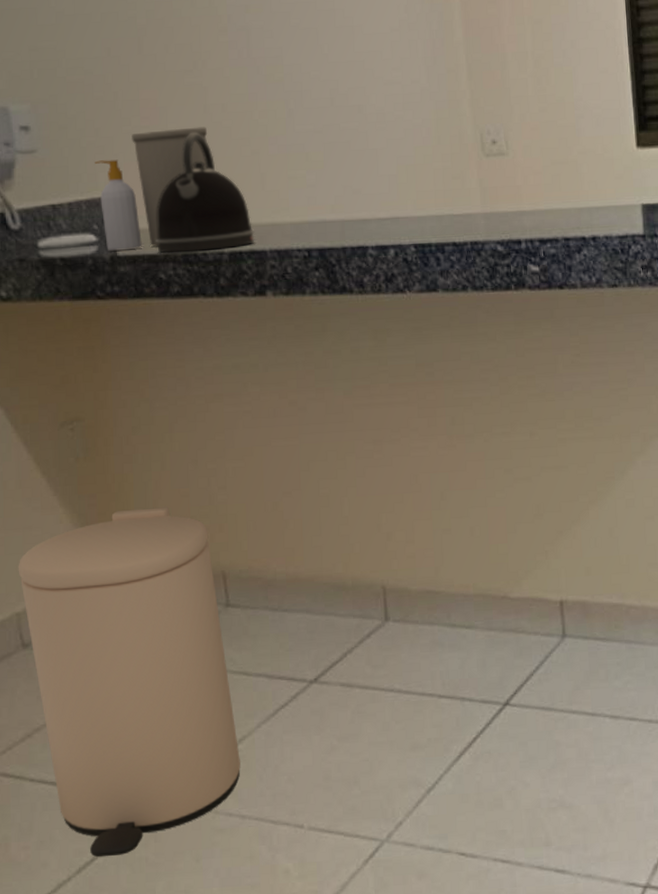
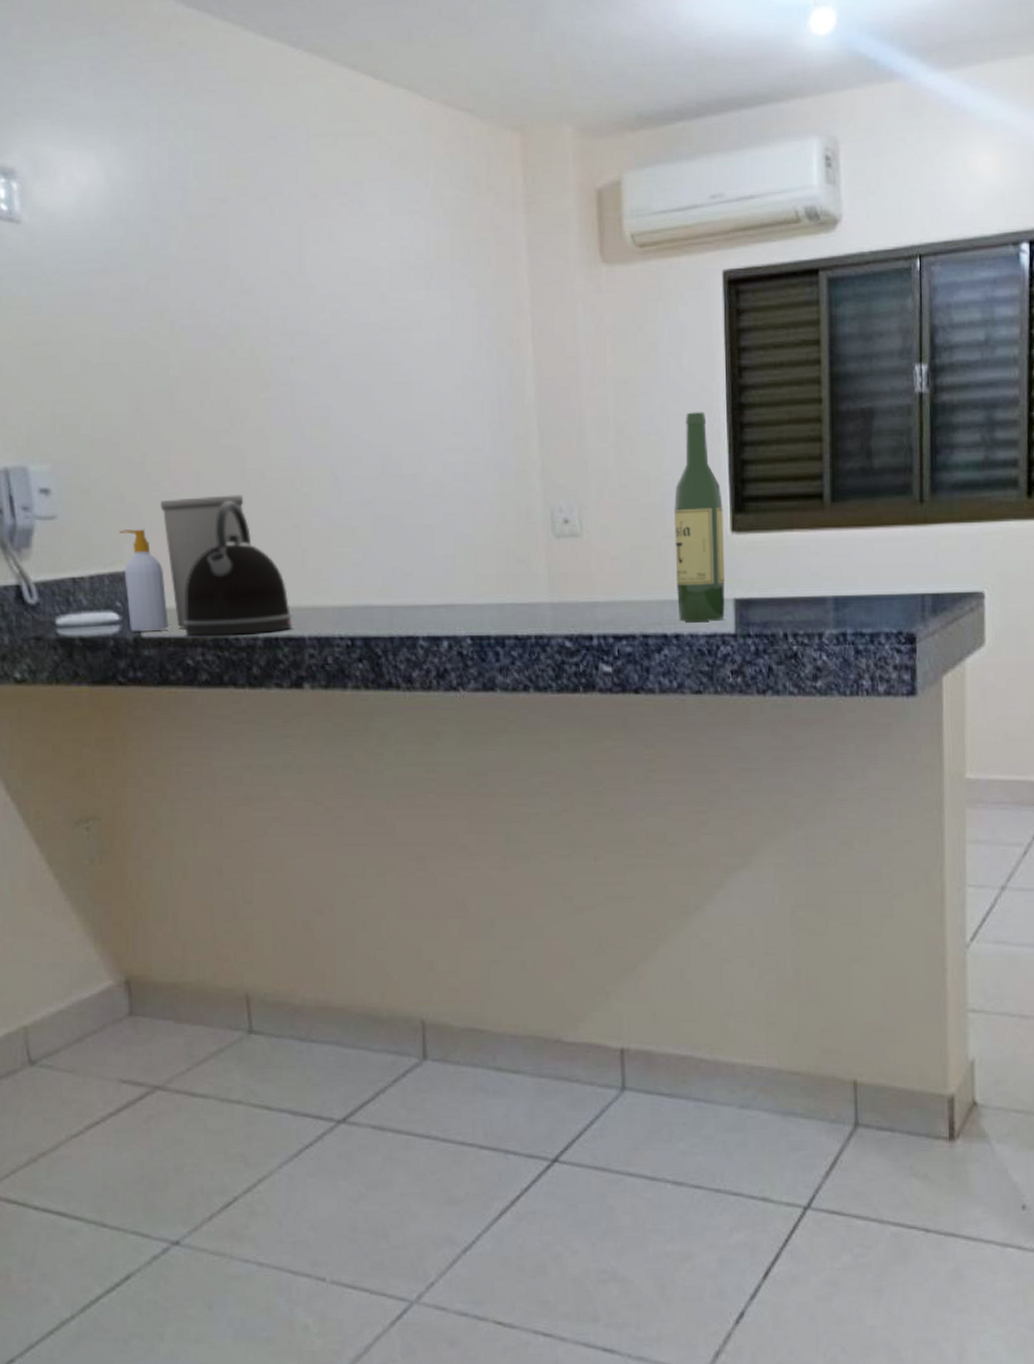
pedal bin: present [18,507,241,858] -> none [26,919,259,1297]
wine bottle: none [586,46,634,226] -> present [674,412,726,622]

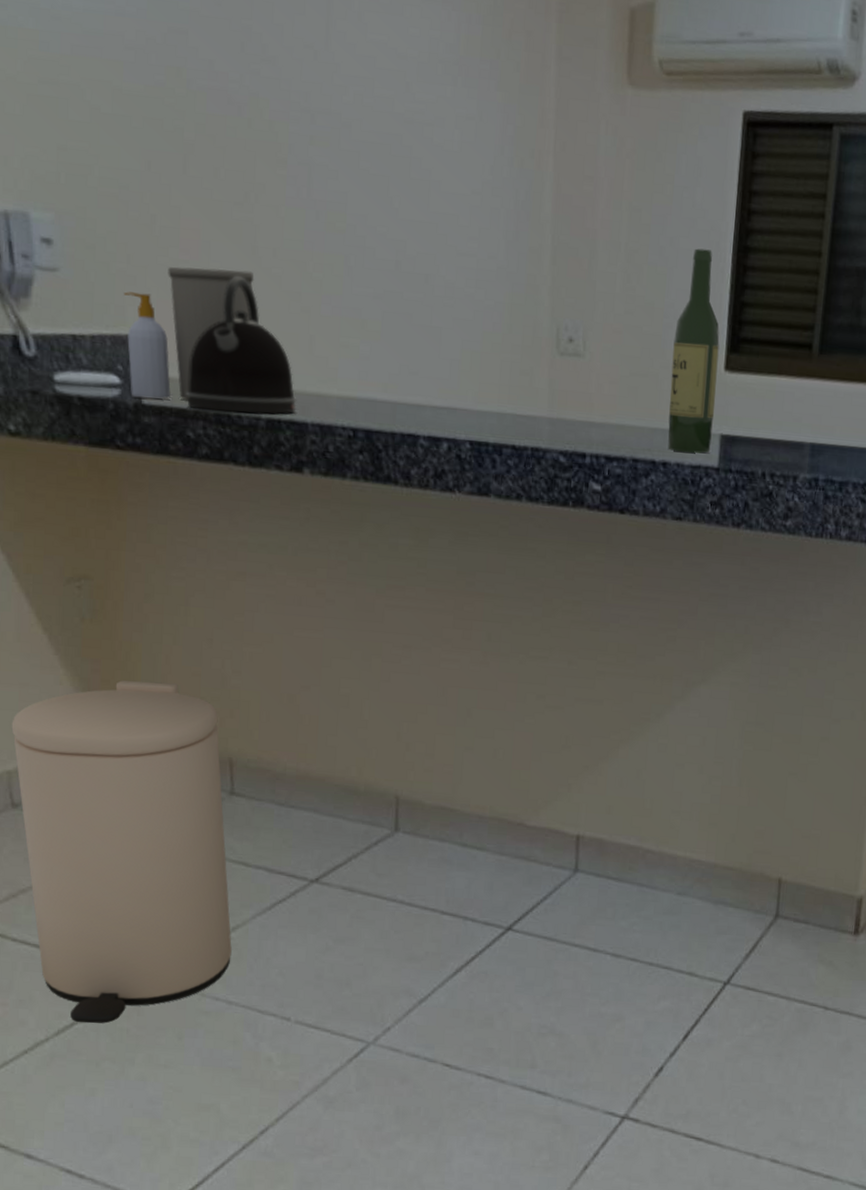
pedal bin: none [26,919,259,1297] -> present [11,680,232,1024]

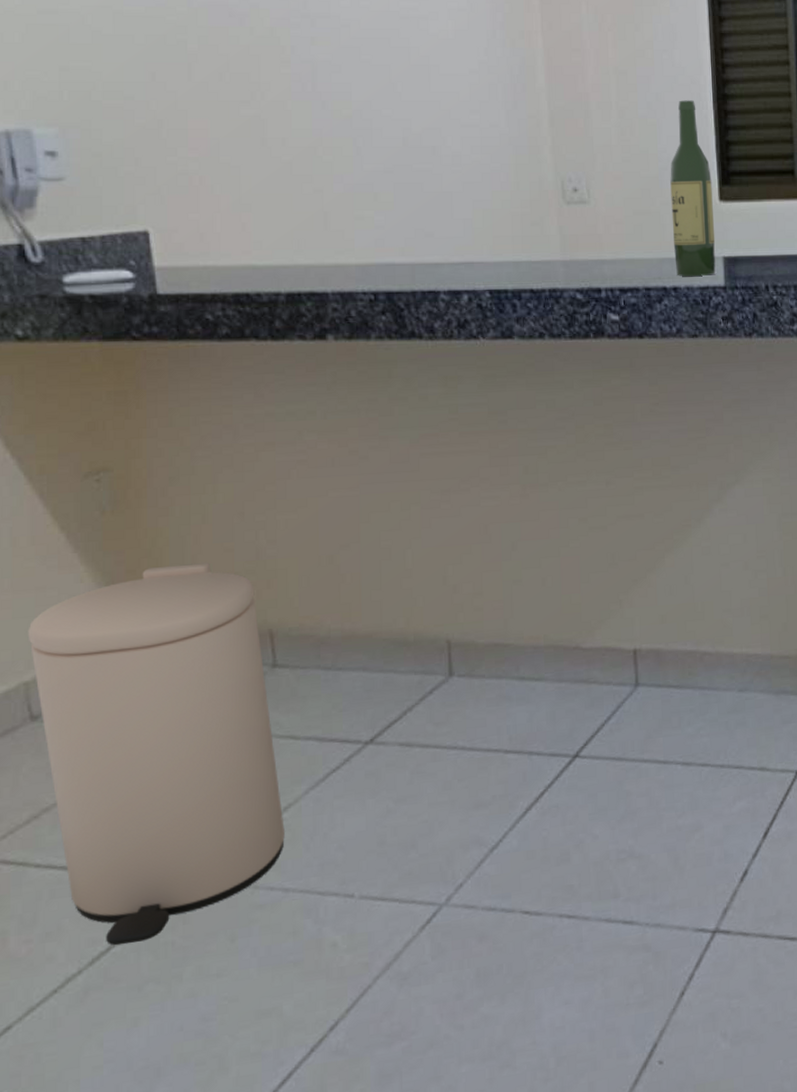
soap bottle: present [124,292,171,399] -> none [133,191,186,289]
canister: present [168,266,254,400] -> none [178,161,265,285]
kettle: present [186,275,297,414] -> none [202,166,316,293]

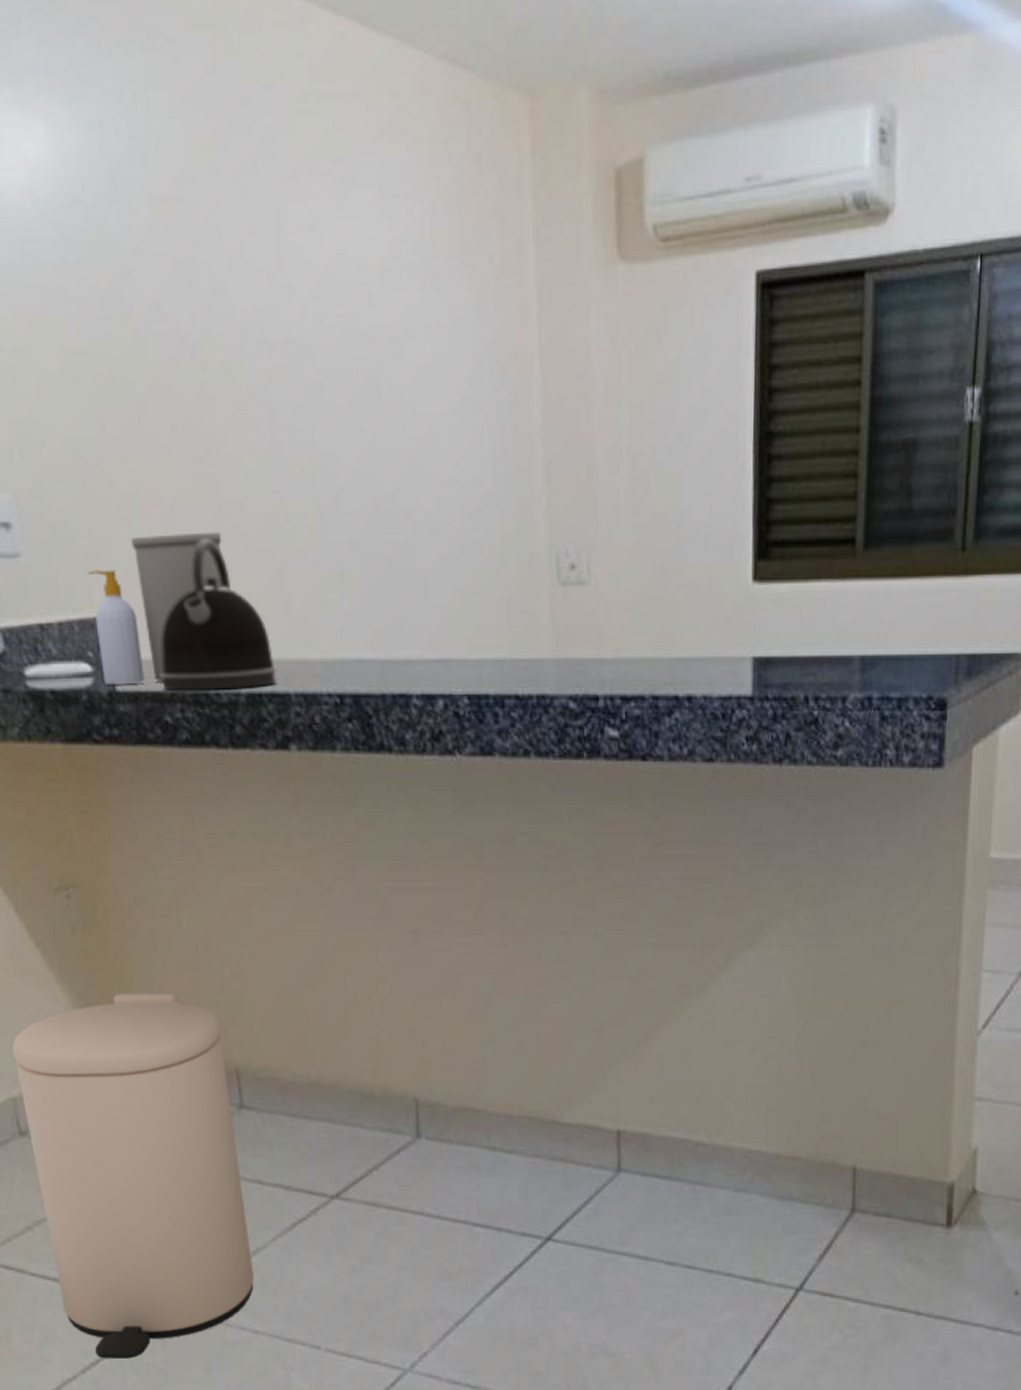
soap bottle: none [133,191,186,289] -> present [88,570,145,685]
canister: none [178,161,265,285] -> present [131,532,222,682]
kettle: none [202,166,316,293] -> present [160,538,278,692]
wine bottle: present [670,100,716,276] -> none [690,441,745,682]

